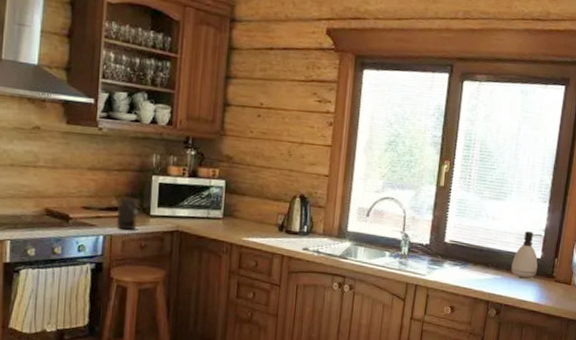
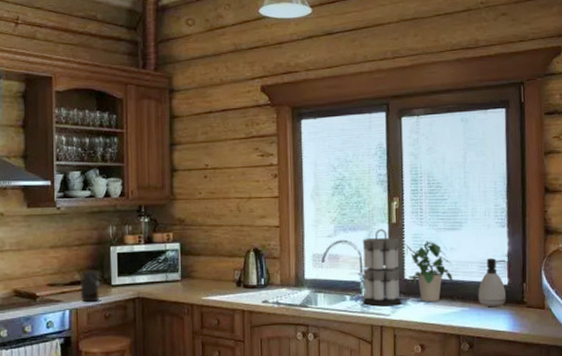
spice rack: none [401,190,445,267] -> present [362,229,402,307]
potted plant: none [449,207,491,268] -> present [405,241,452,302]

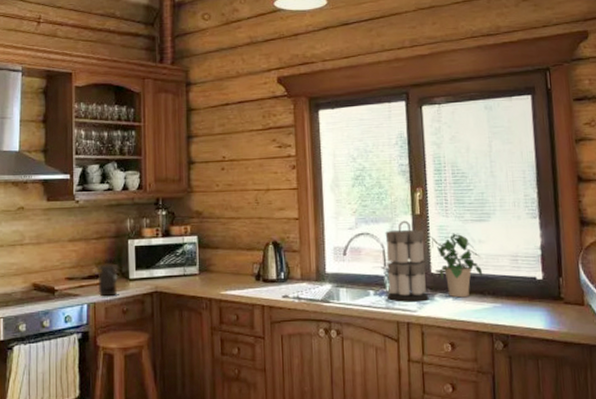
soap dispenser: present [478,258,507,308] -> none [510,251,541,304]

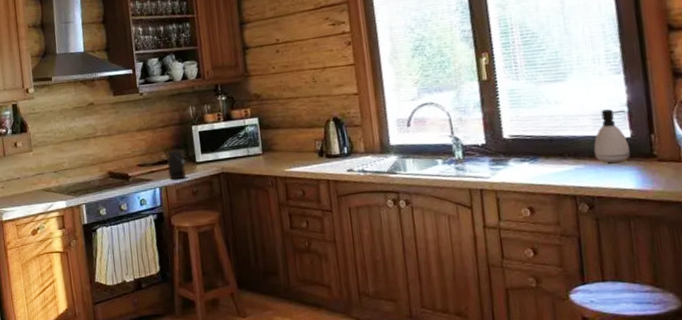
spice rack: present [385,220,429,302] -> none [450,87,503,169]
potted plant: present [430,233,482,298] -> none [500,95,561,162]
soap dispenser: none [510,251,541,304] -> present [593,109,630,164]

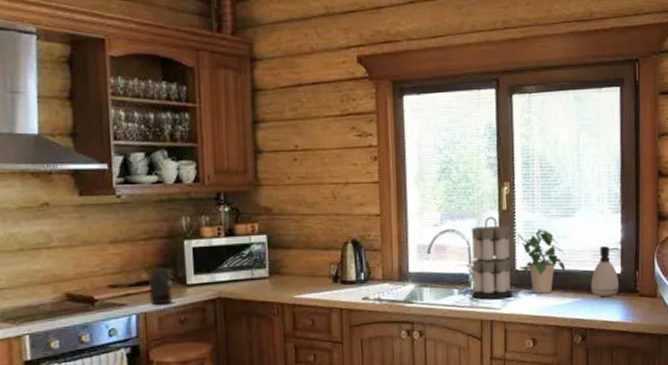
spice rack: none [450,87,503,169] -> present [471,216,513,300]
potted plant: none [500,95,561,162] -> present [516,228,565,294]

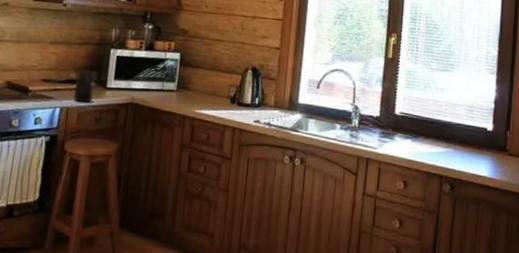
spice rack: present [471,216,513,300] -> none [352,62,394,140]
potted plant: present [516,228,565,294] -> none [398,79,441,140]
soap dispenser: present [591,246,620,298] -> none [463,103,493,152]

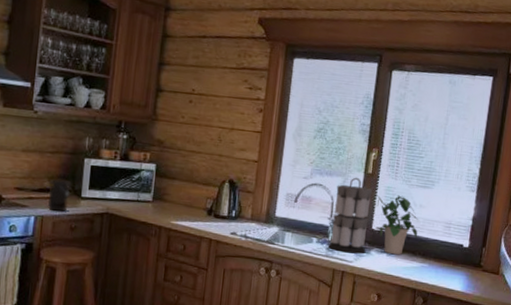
spice rack: none [352,62,394,140] -> present [328,177,373,254]
potted plant: none [398,79,441,140] -> present [377,195,419,255]

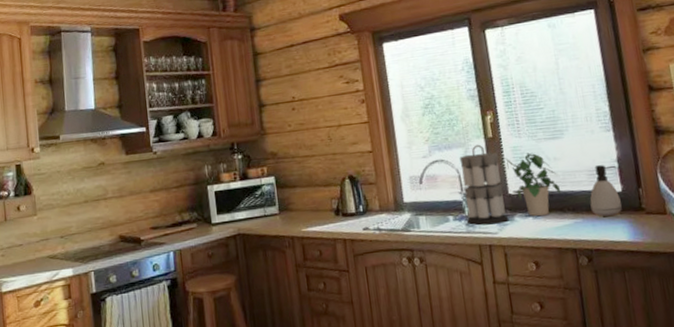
jar: present [47,177,72,211] -> none [180,209,202,242]
soap dispenser: none [438,220,471,267] -> present [590,165,622,217]

